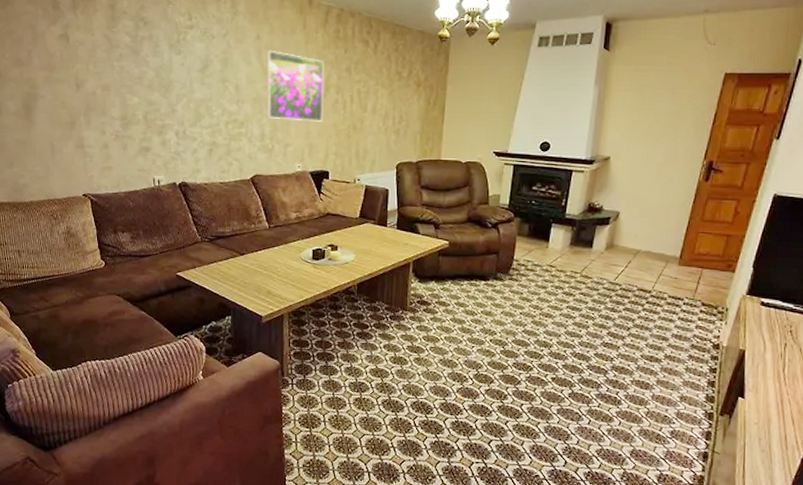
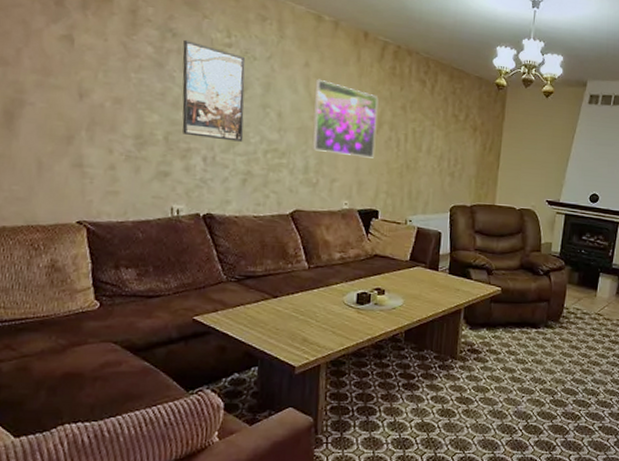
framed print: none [153,26,208,116] -> present [182,39,246,142]

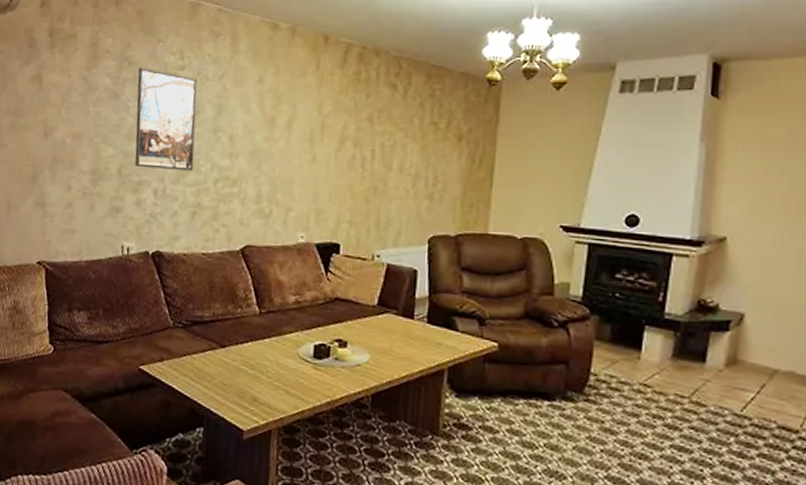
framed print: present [312,78,378,158] -> none [265,94,339,182]

